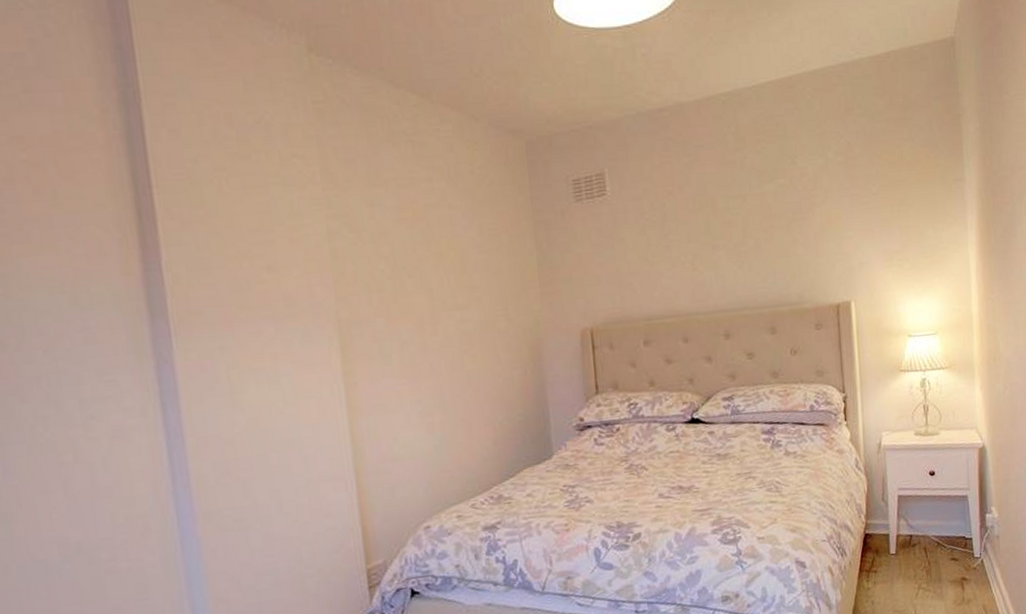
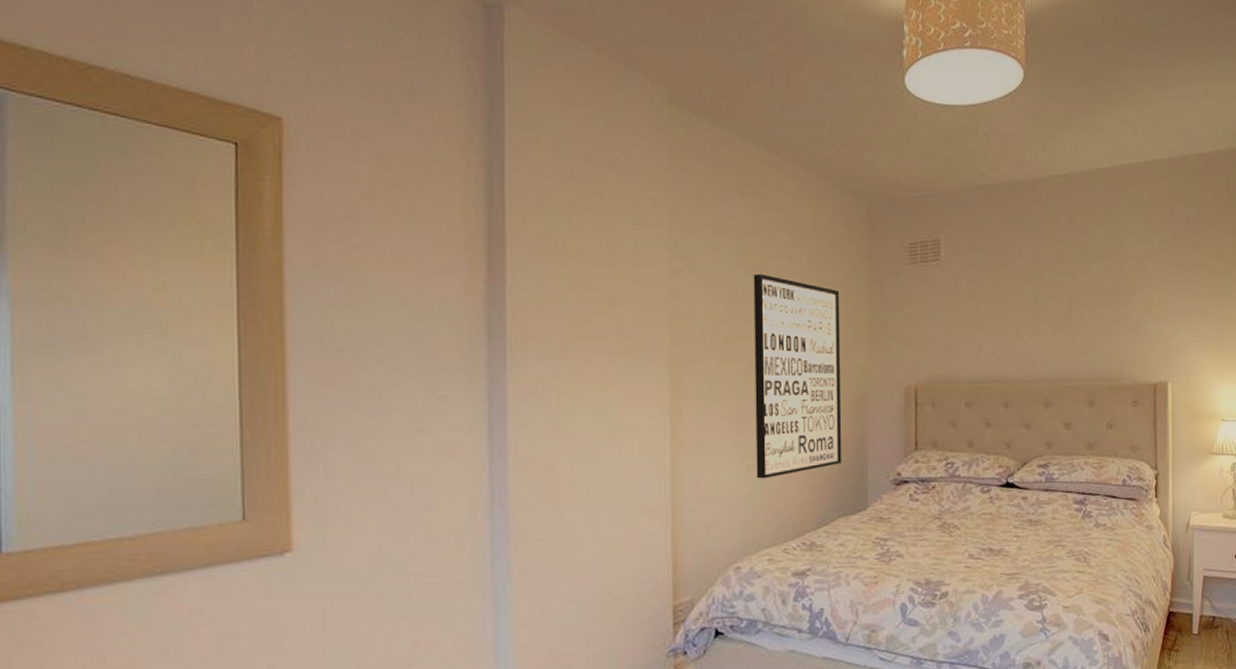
wall art: none [414,225,523,437] -> present [753,273,842,479]

